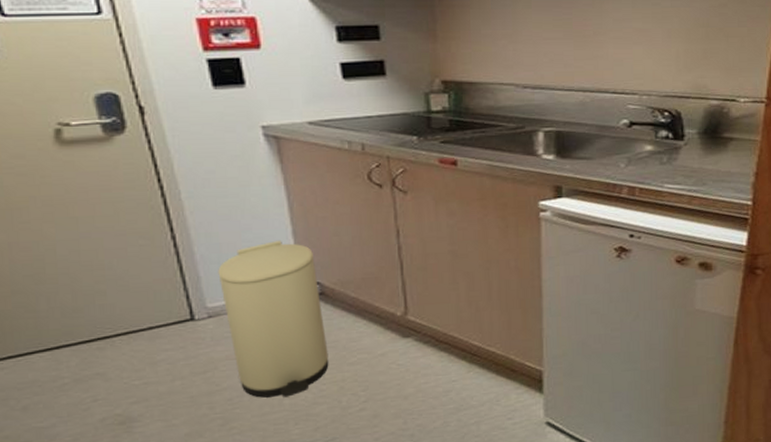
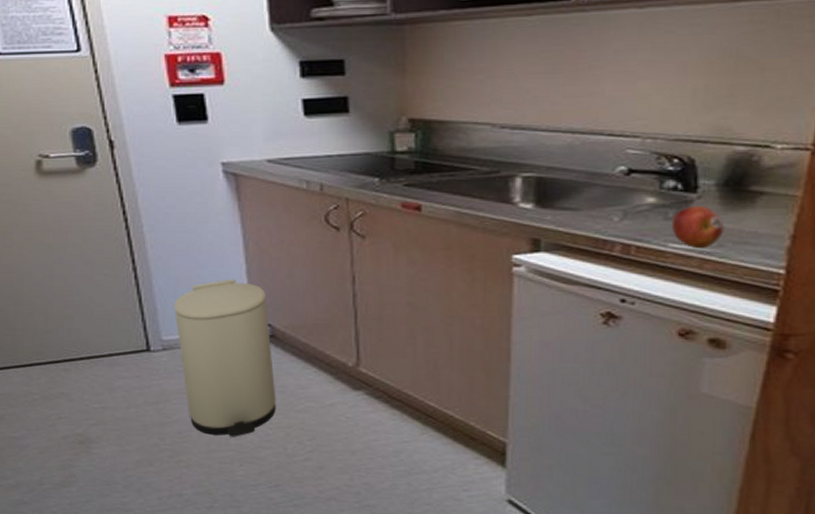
fruit: none [666,151,706,187] -> present [671,205,725,248]

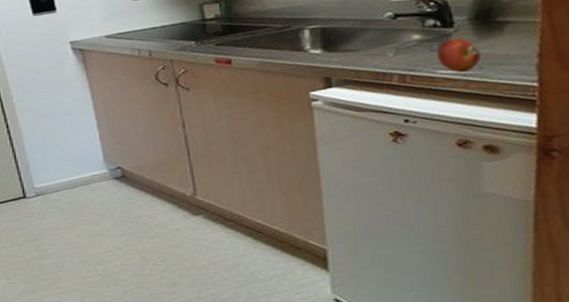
pedal bin: present [174,278,276,437] -> none [42,132,132,264]

